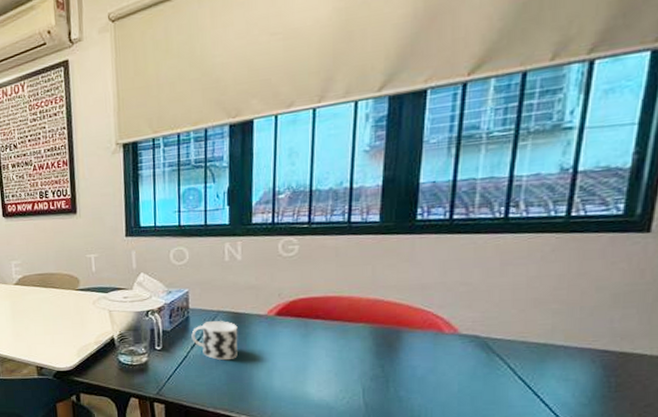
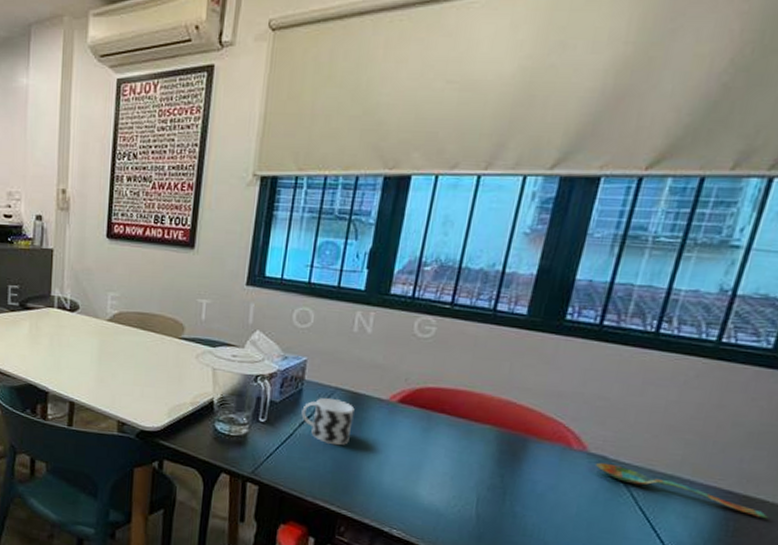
spoon: none [470,341,650,371] -> present [596,462,769,519]

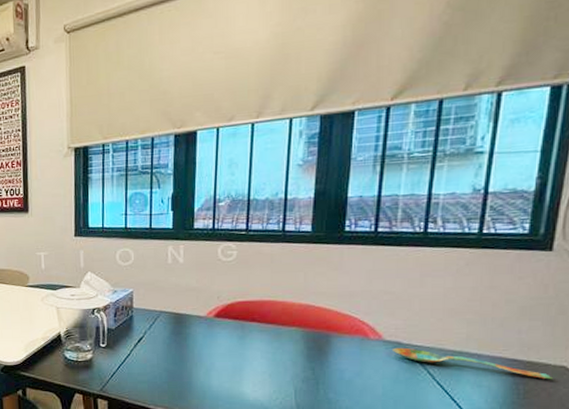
cup: present [301,398,355,446] -> none [135,321,179,359]

